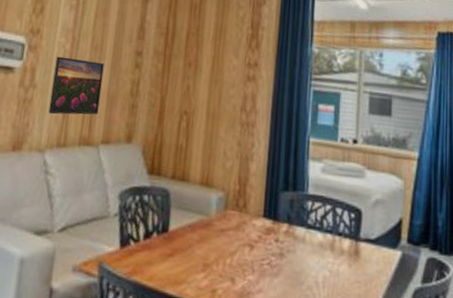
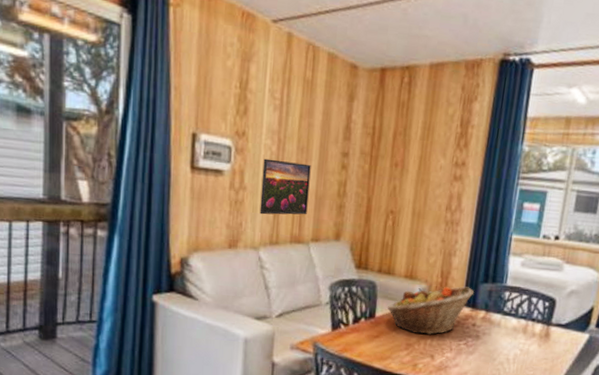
fruit basket: none [181,195,274,253] -> present [387,286,474,335]

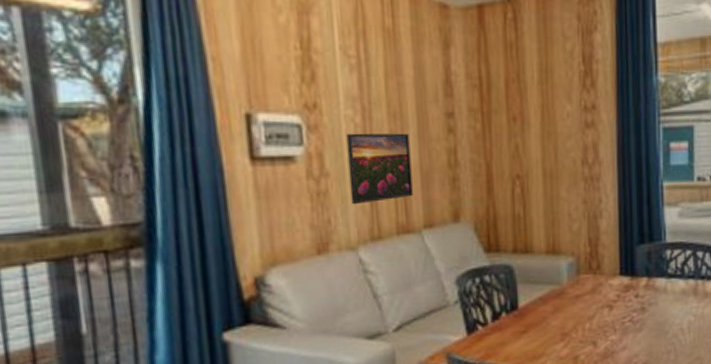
fruit basket: present [387,286,474,335] -> none [530,252,630,319]

